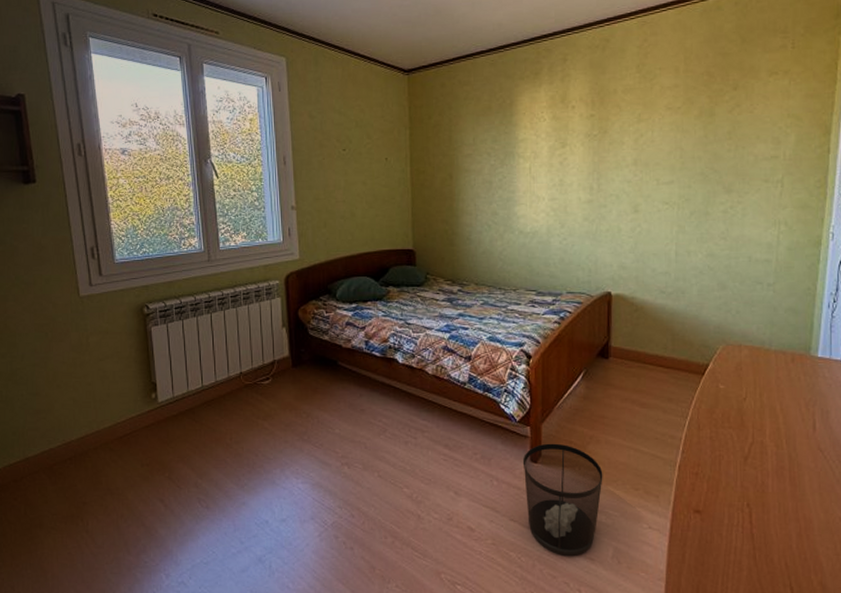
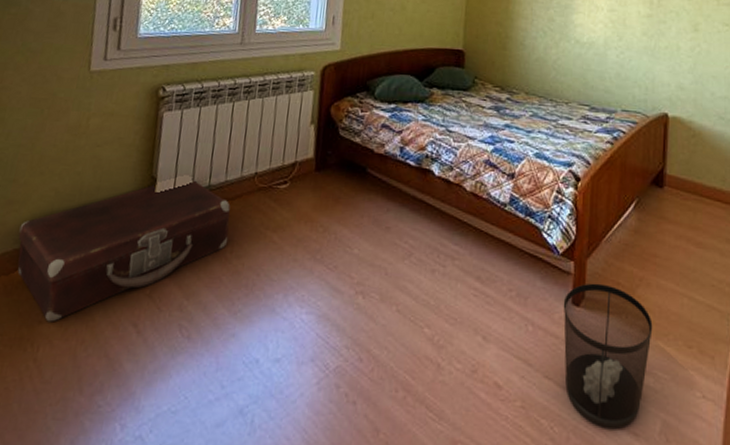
suitcase: none [50,381,226,503] -> present [17,178,230,322]

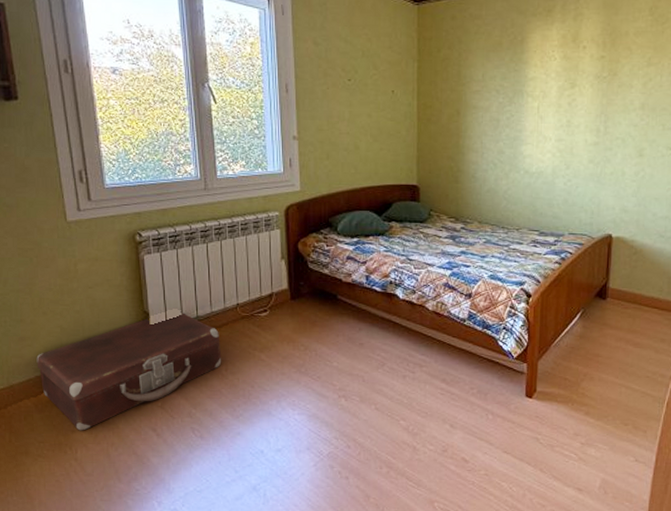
waste bin: present [563,283,653,429] -> none [518,379,595,486]

